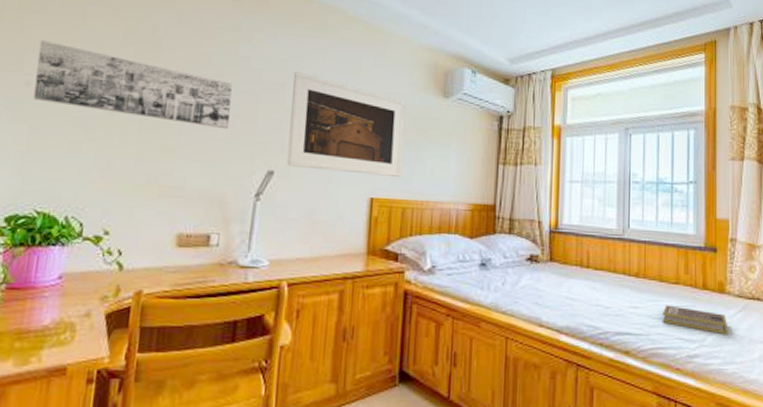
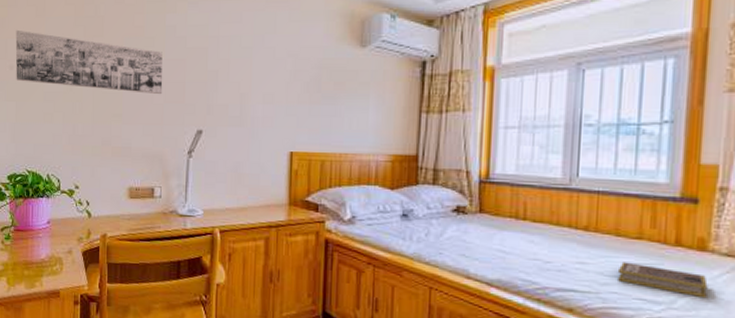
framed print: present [287,72,405,177] -> none [213,35,321,130]

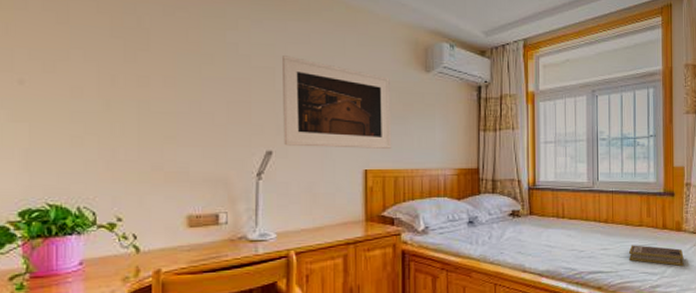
wall art: present [15,29,163,95] -> none [26,37,225,115]
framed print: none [213,35,321,130] -> present [281,55,392,149]

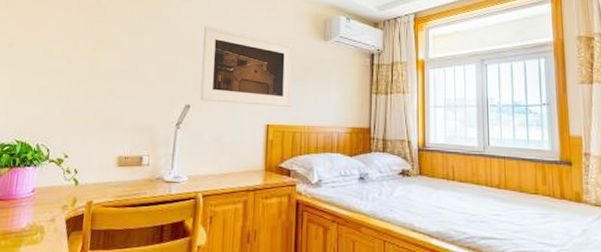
book: present [628,245,684,267] -> none [523,213,587,241]

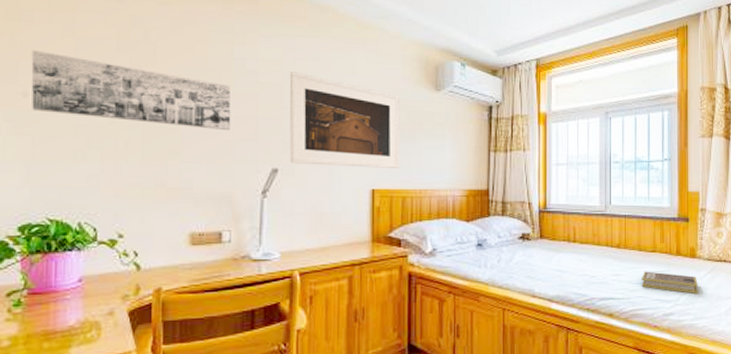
wall art: none [14,12,158,74] -> present [31,49,231,131]
book: none [523,213,587,241] -> present [641,271,698,295]

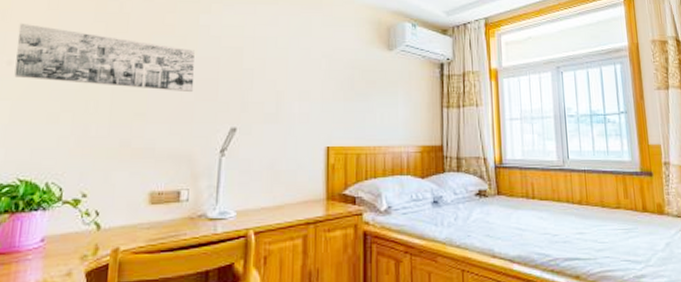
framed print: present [289,72,400,168] -> none [248,36,354,125]
book: present [641,271,698,295] -> none [606,229,670,255]

